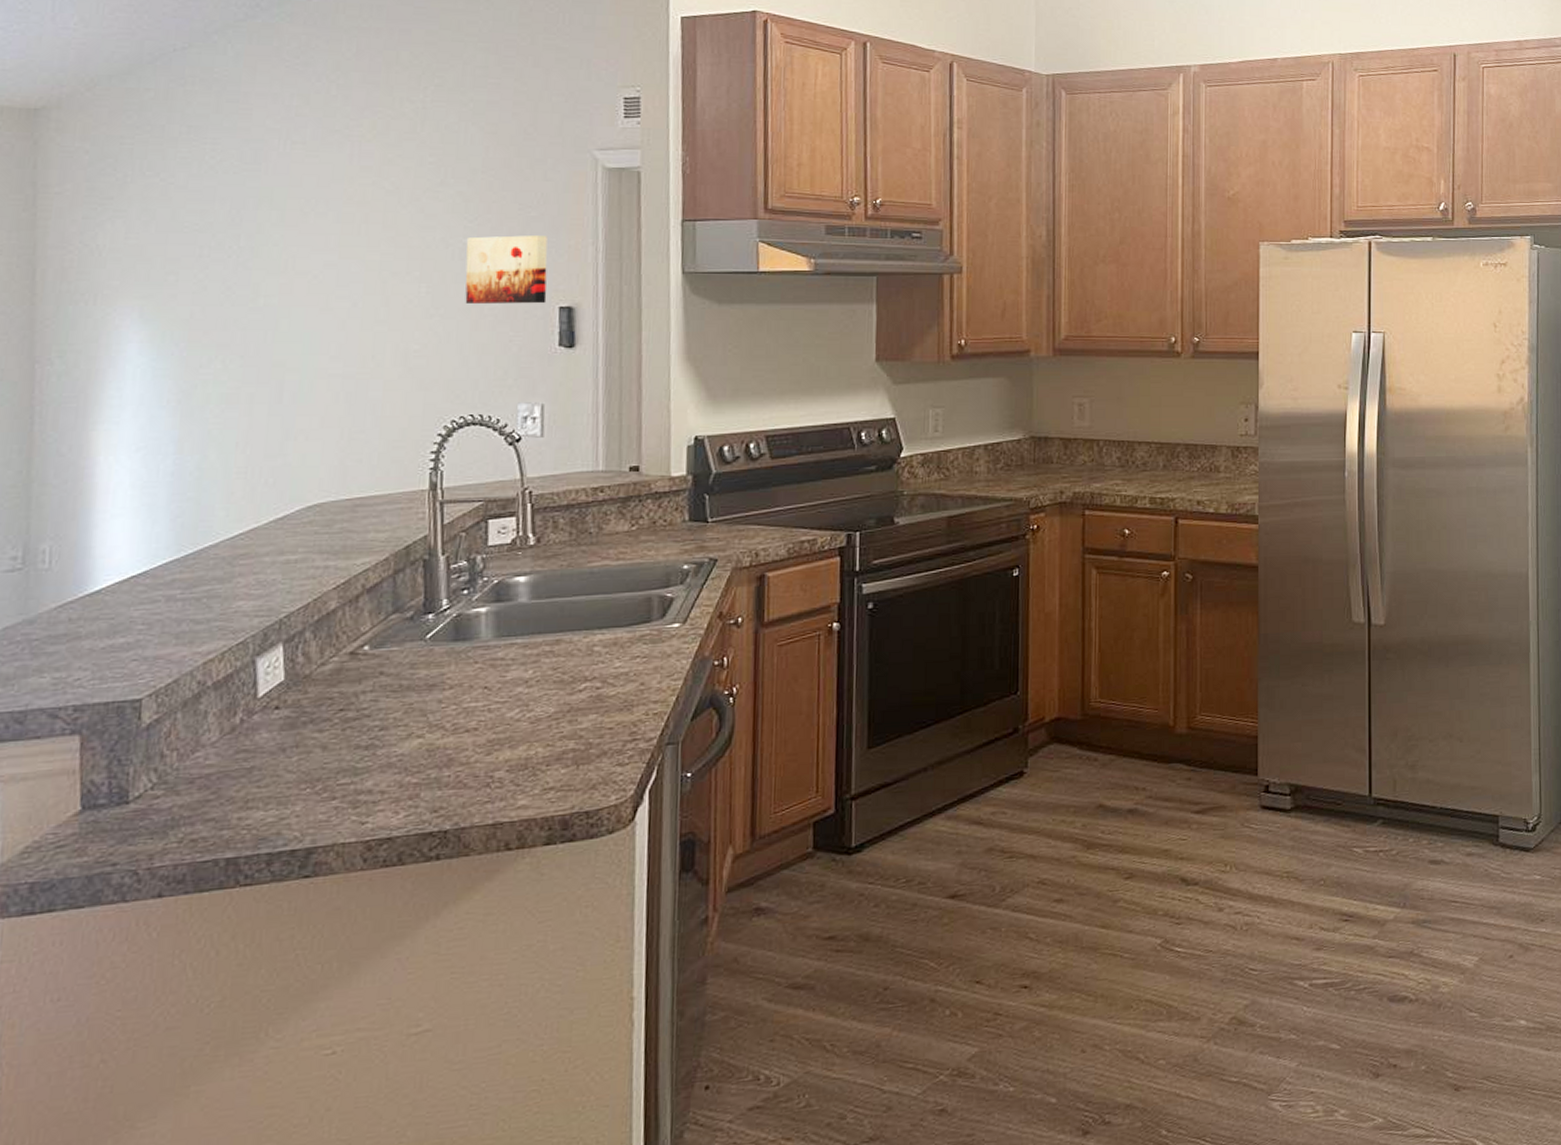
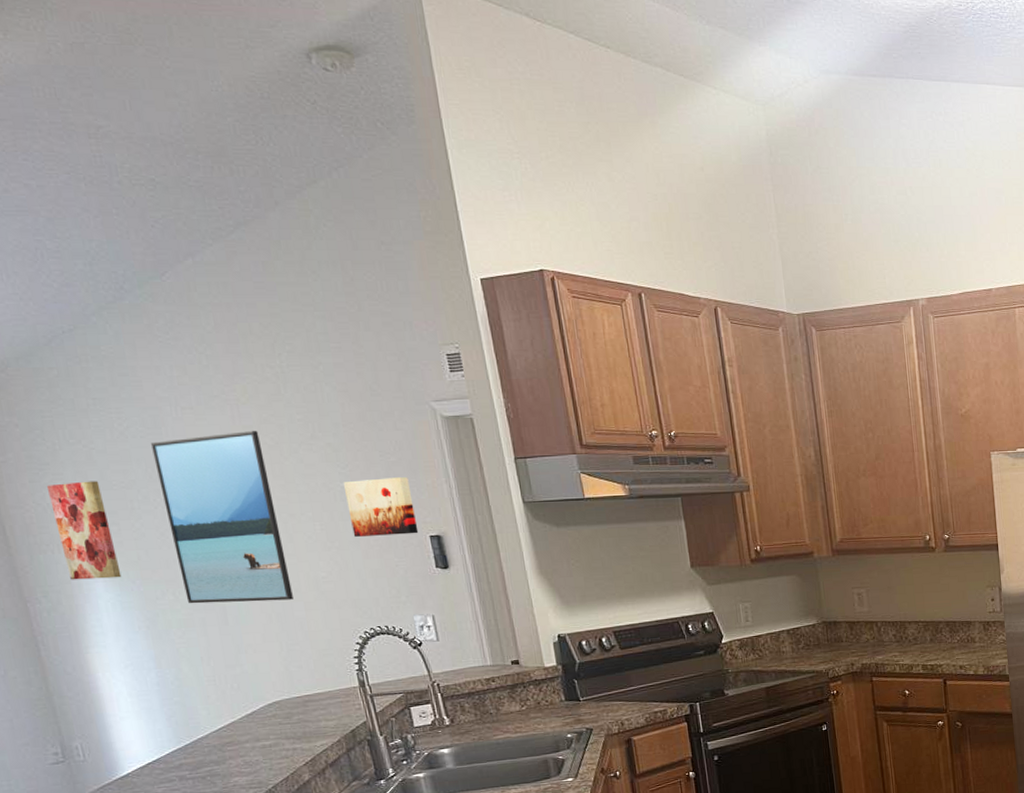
wall art: none [98,220,168,339] -> present [46,481,122,580]
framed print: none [237,171,378,377] -> present [151,430,293,604]

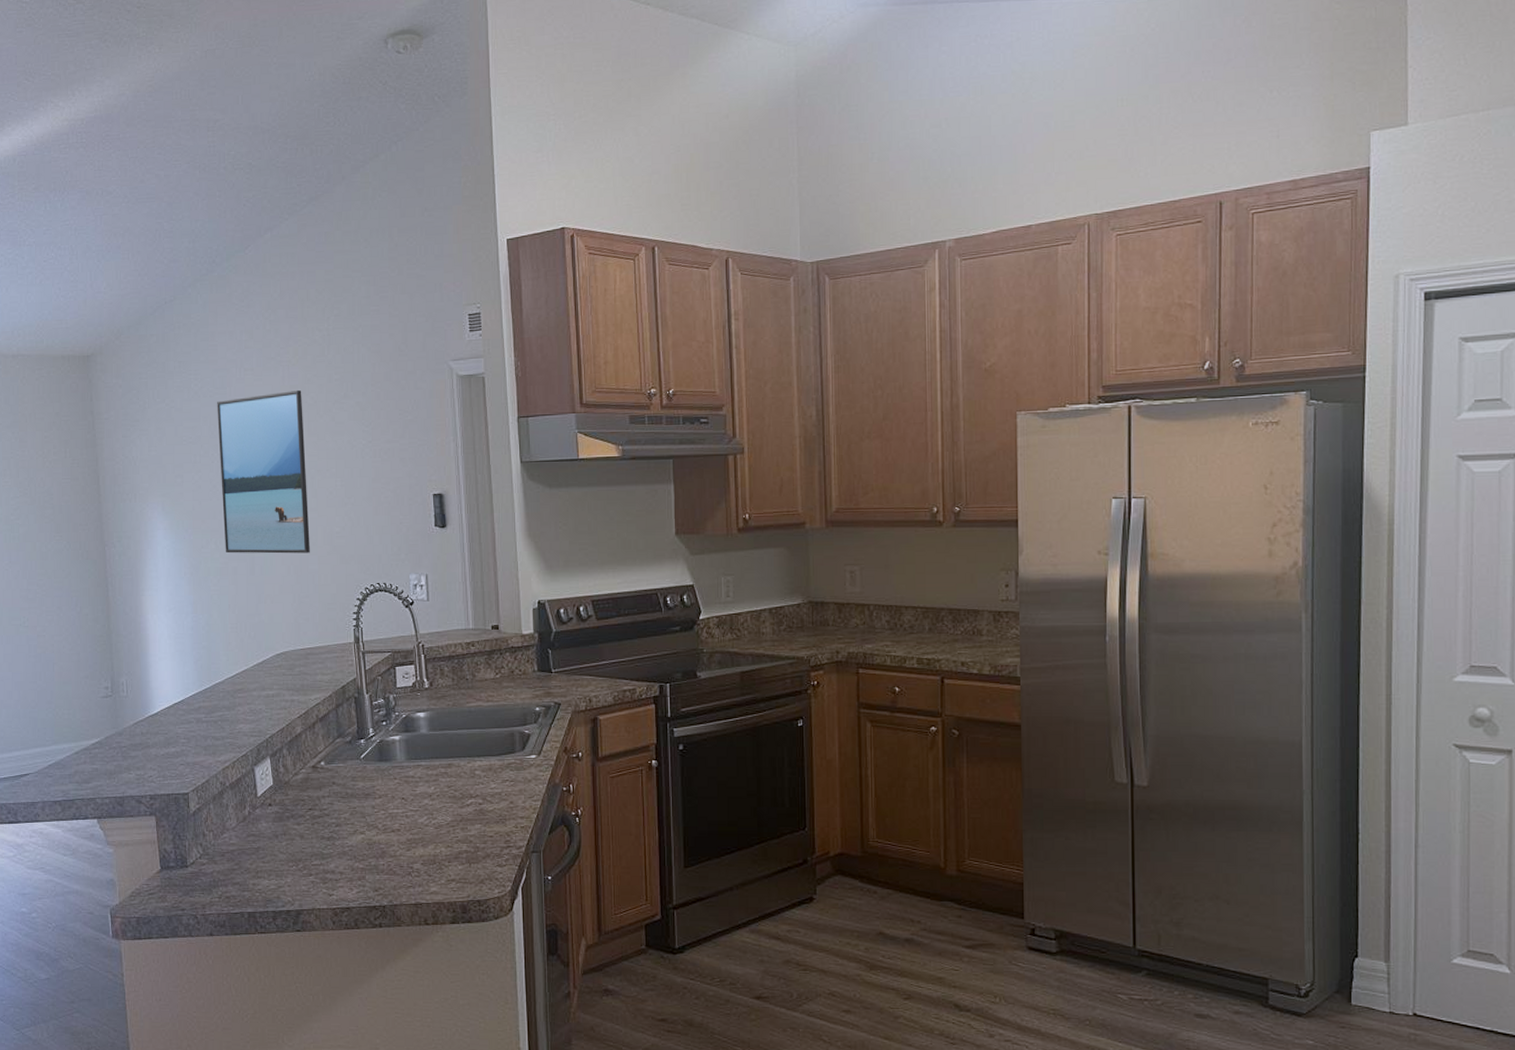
wall art: present [46,481,122,580] -> none [134,436,178,527]
wall art: present [343,477,419,537] -> none [365,435,424,493]

